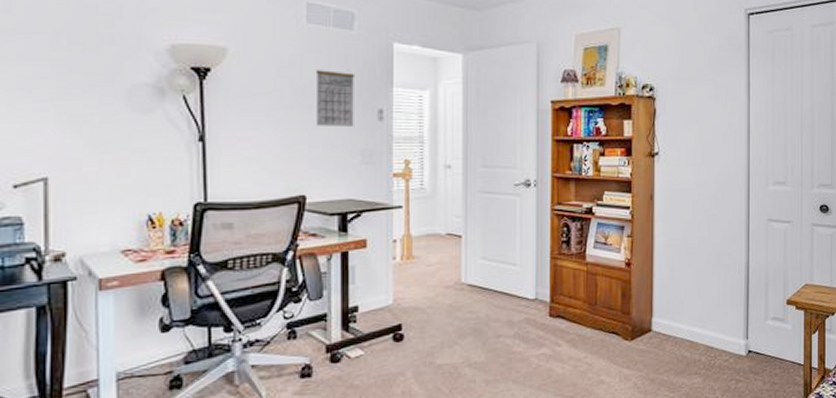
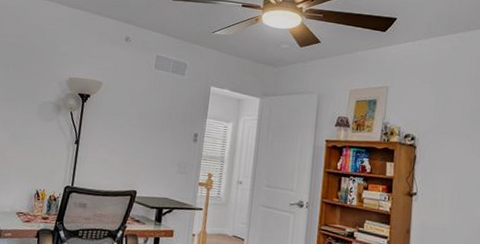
calendar: present [315,69,356,128] -> none [151,102,182,145]

